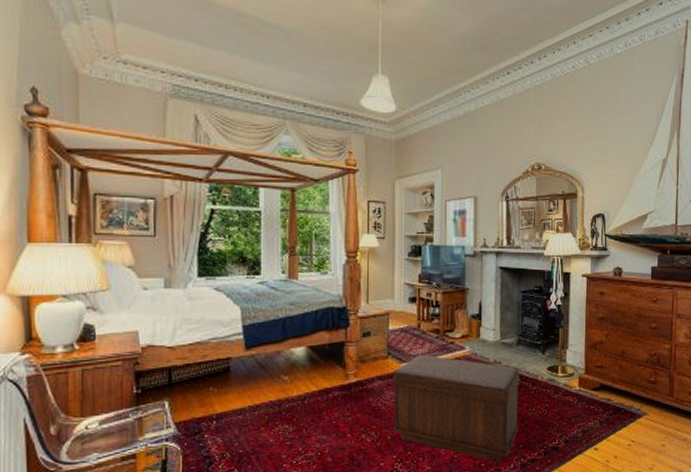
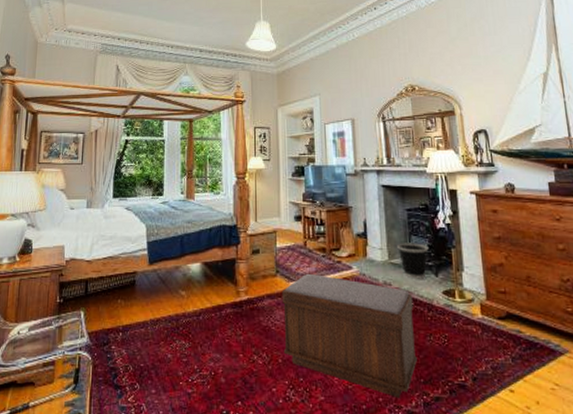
wastebasket: none [510,323,539,357] -> present [397,243,429,279]

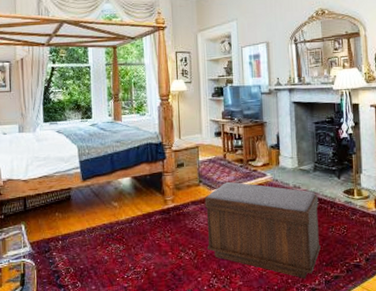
wastebasket: present [397,243,429,279] -> none [306,151,333,182]

